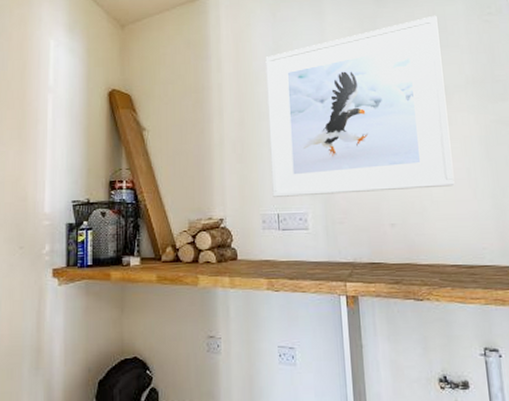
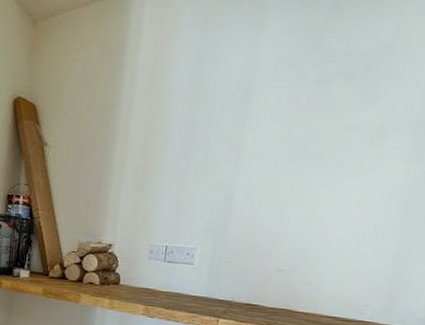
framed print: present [265,15,455,197] -> none [164,34,401,239]

